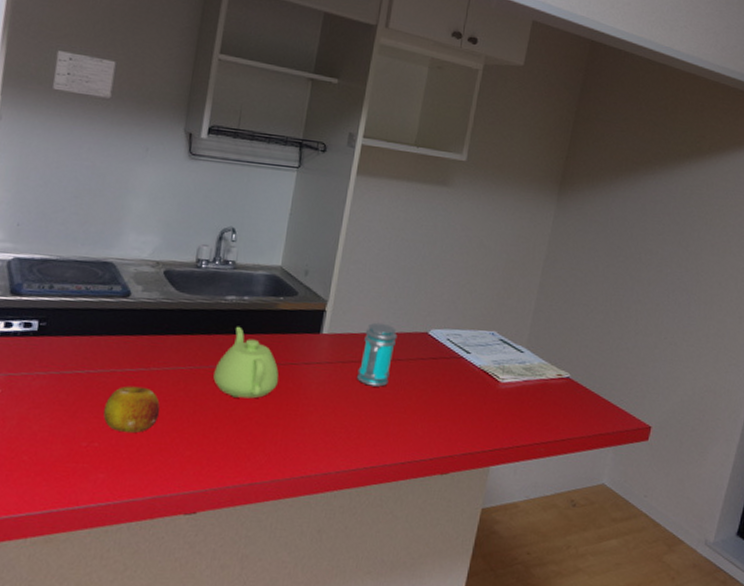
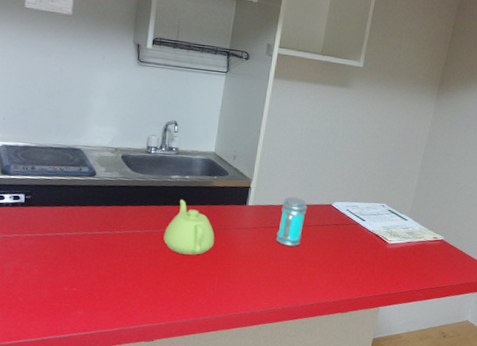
fruit: present [103,385,161,434] -> none [79,245,123,281]

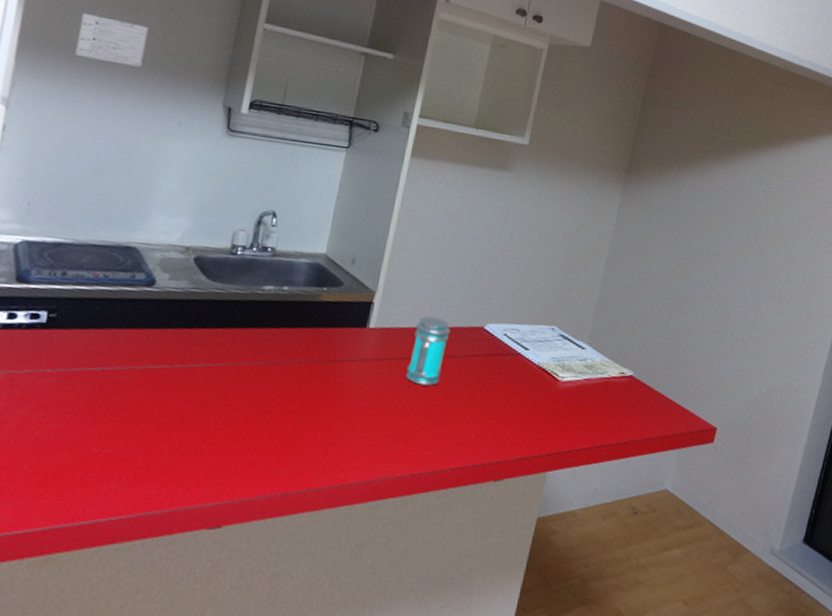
teapot: present [163,199,215,255] -> none [246,319,320,399]

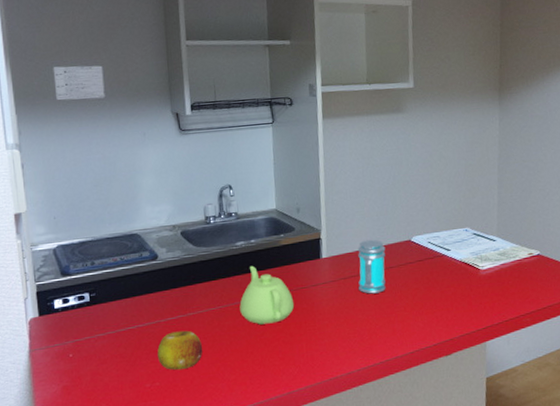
fruit: none [118,384,185,438] -> present [157,330,203,370]
teapot: none [246,319,320,399] -> present [239,265,295,325]

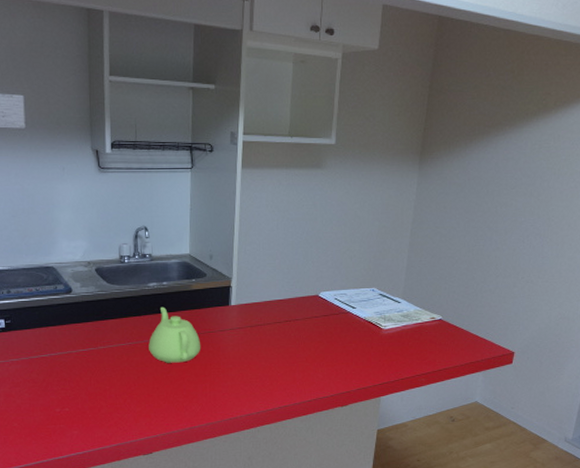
fruit: present [157,330,203,370] -> none [68,362,112,399]
jar: present [357,239,386,294] -> none [264,291,293,343]

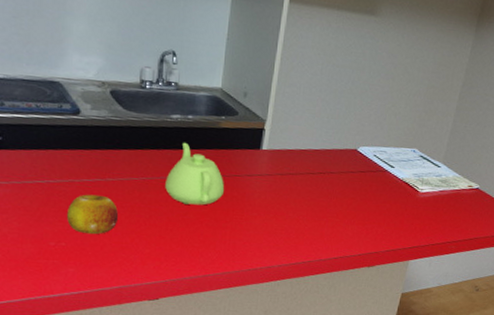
fruit: none [68,362,112,399] -> present [67,194,119,235]

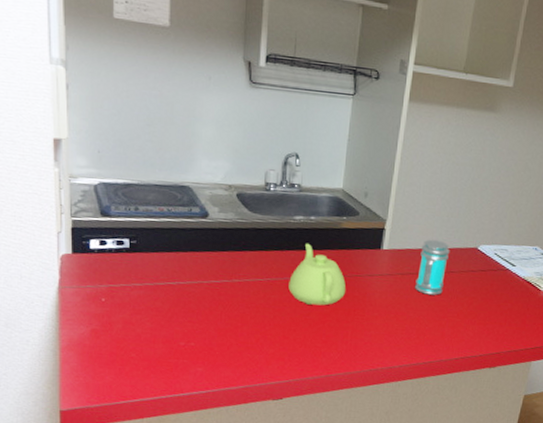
fruit: present [67,194,119,235] -> none [196,295,245,335]
jar: none [295,140,330,196] -> present [415,239,450,295]

